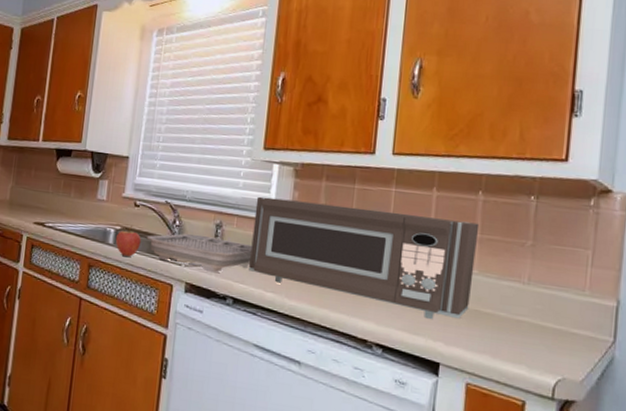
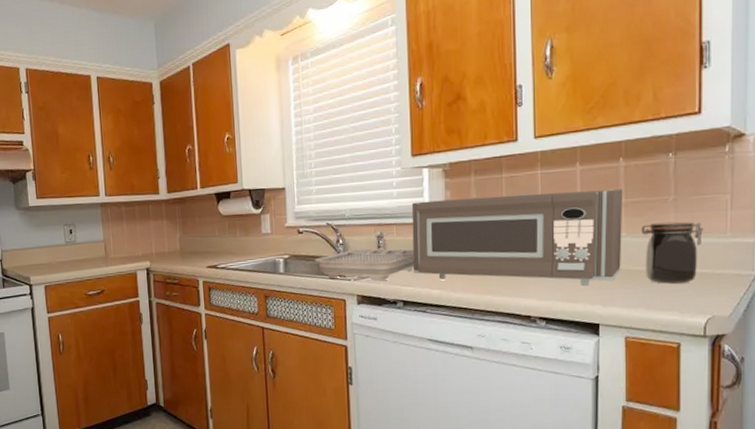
fruit: present [115,226,141,257] -> none [285,253,310,282]
jar: none [494,265,562,337] -> present [642,221,704,284]

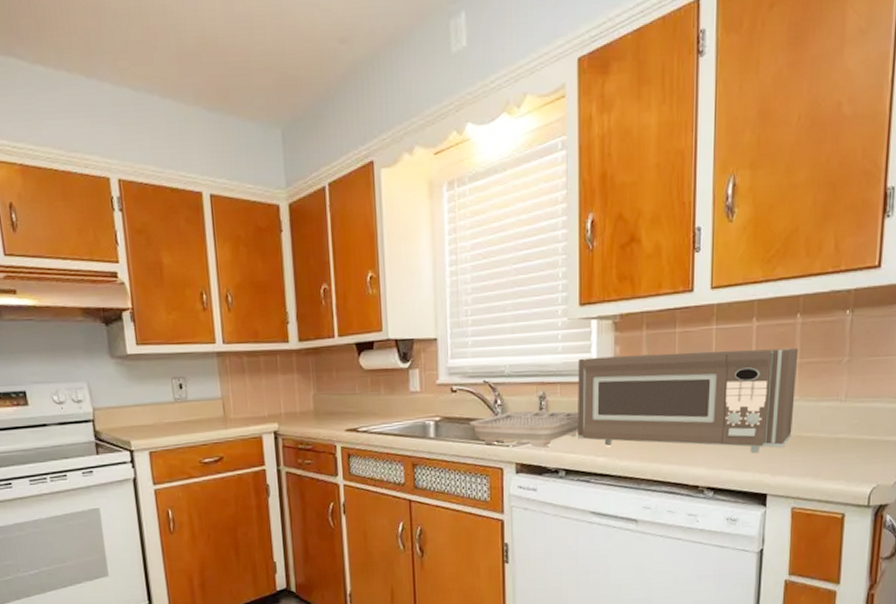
jar: present [642,221,704,284] -> none [814,384,876,452]

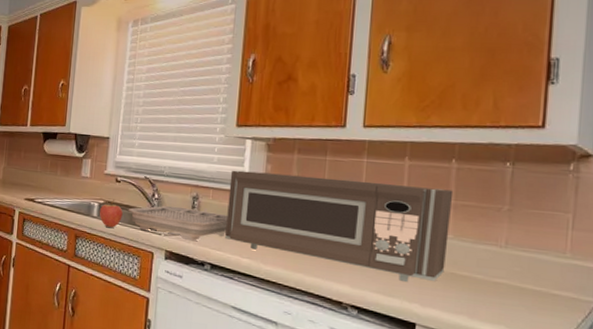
fruit: none [436,414,464,448] -> present [99,200,123,228]

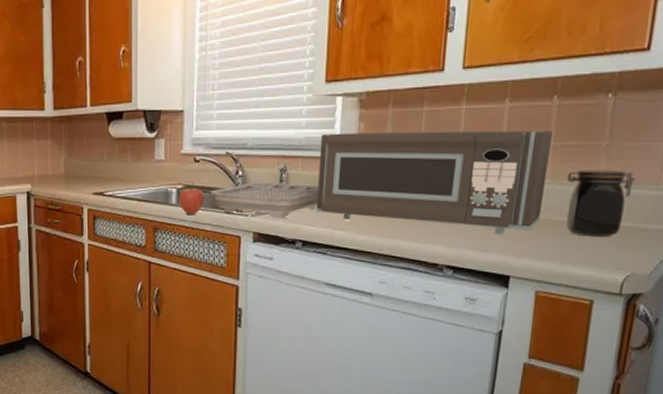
jar: none [470,229,541,299] -> present [565,169,636,238]

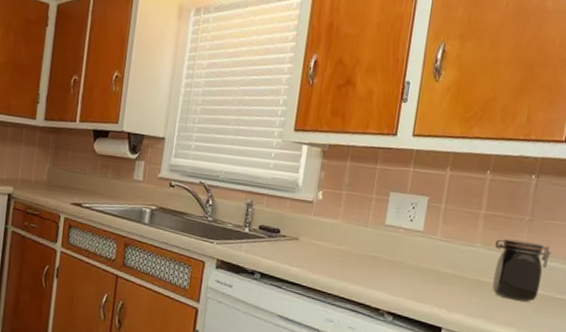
fruit: present [178,183,204,214] -> none [150,206,176,235]
dish rack: present [210,182,319,219] -> none [181,212,281,250]
microwave: present [316,130,554,235] -> none [276,176,486,289]

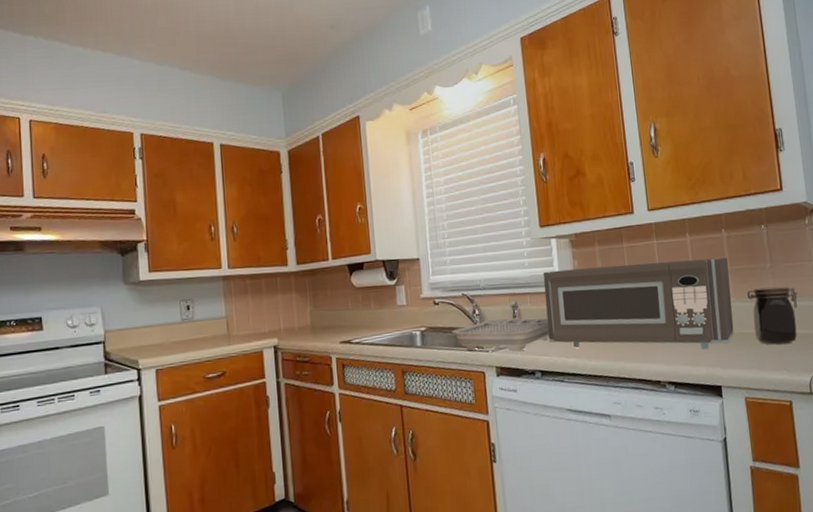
dish rack: none [181,212,281,250] -> present [451,318,550,352]
microwave: none [276,176,486,289] -> present [542,257,734,350]

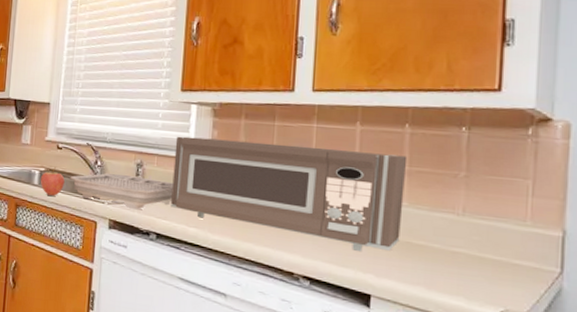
fruit: none [422,324,447,355] -> present [40,167,65,196]
jar: present [747,286,798,345] -> none [426,197,500,269]

